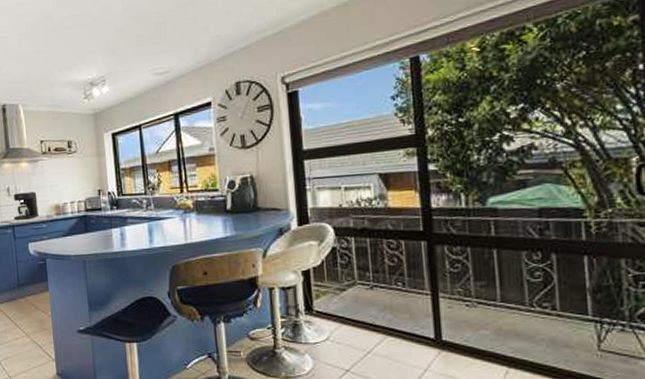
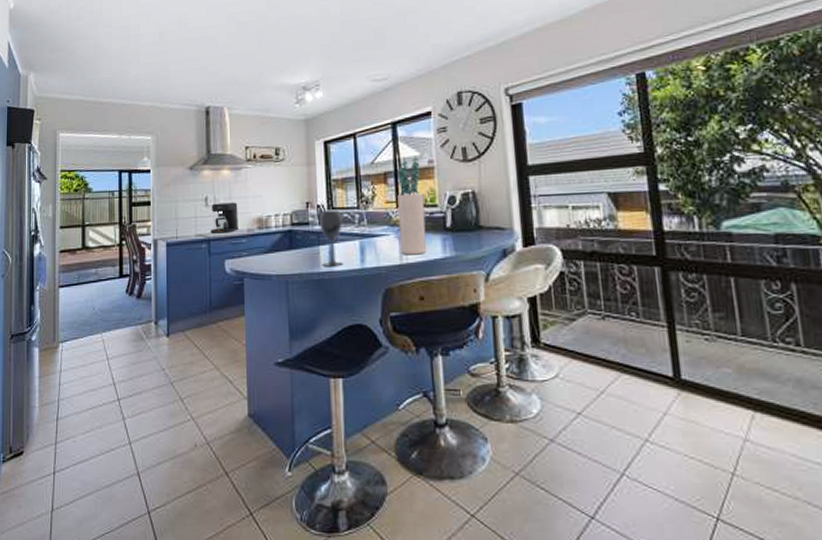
wine glass: none [111,196,133,248] -> present [320,210,343,267]
vase: none [180,144,209,236] -> present [397,155,427,255]

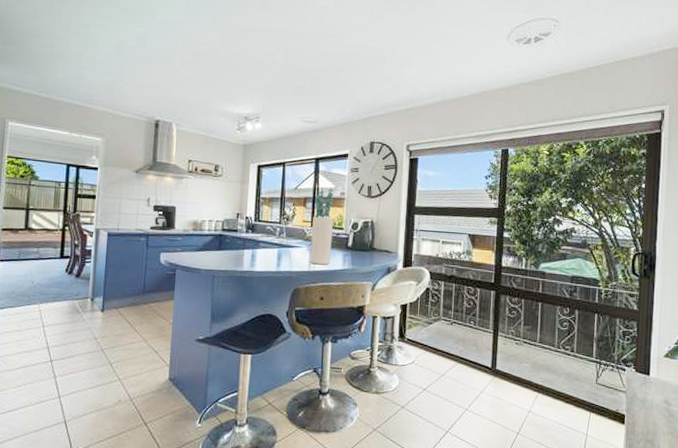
wine glass: present [320,210,343,267] -> none [244,222,266,268]

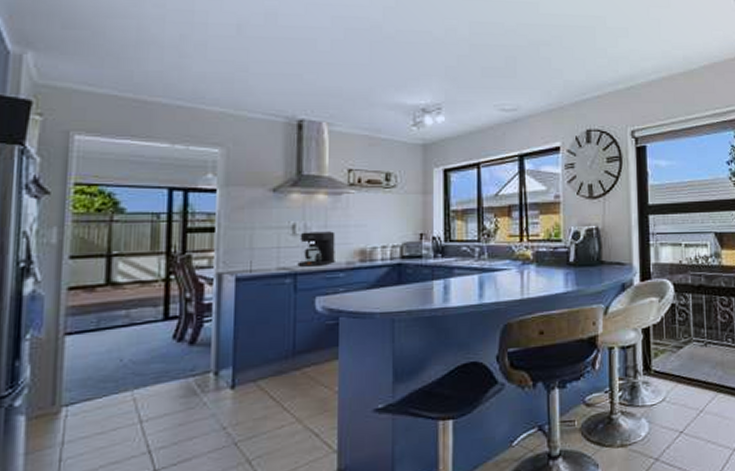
vase: present [310,187,334,265] -> none [521,190,549,290]

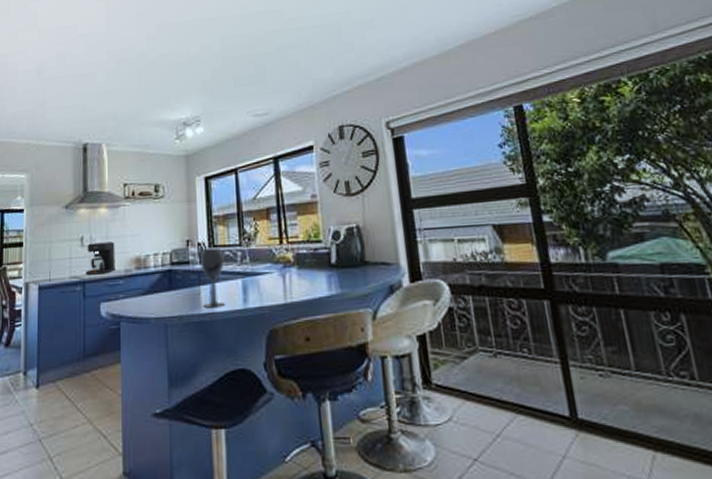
wine glass: none [435,243,460,303] -> present [201,248,225,308]

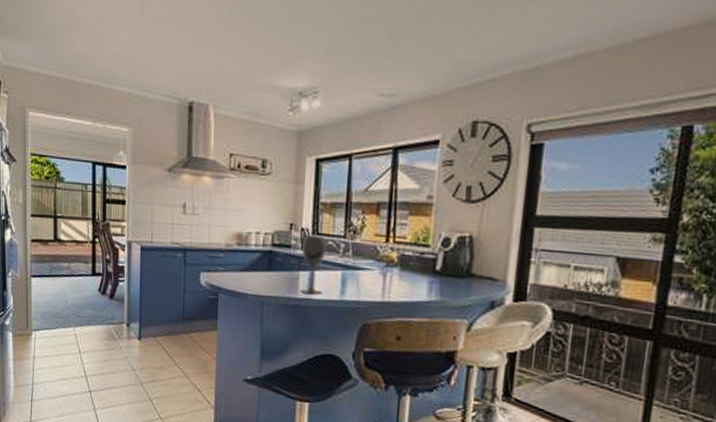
coffee maker: present [85,241,115,275] -> none [187,212,218,245]

